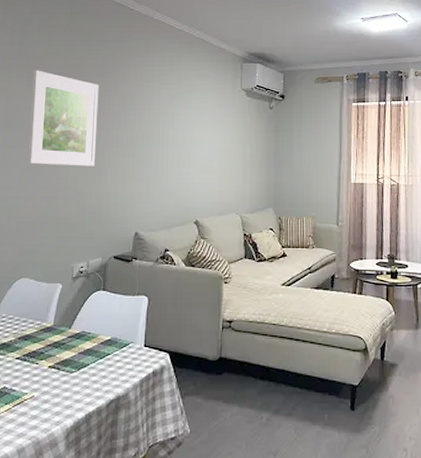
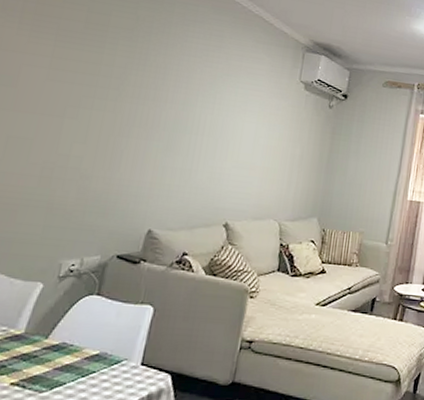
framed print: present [28,70,99,166] -> none [18,18,127,146]

